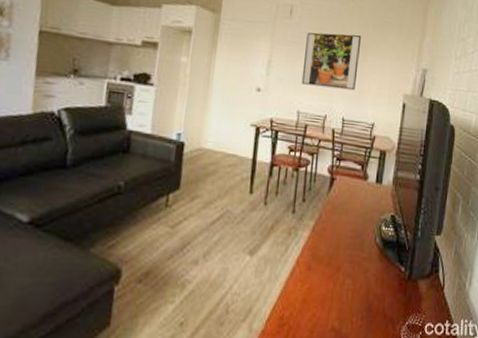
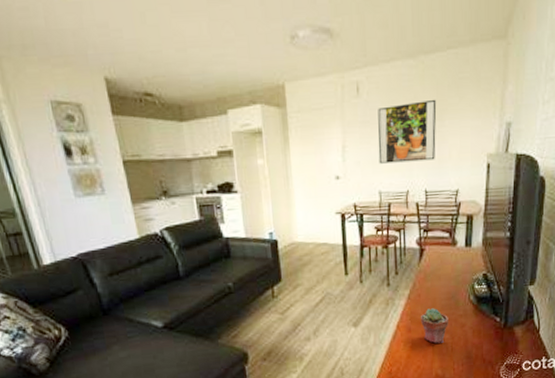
potted succulent: none [322,245,352,289] -> present [420,308,448,344]

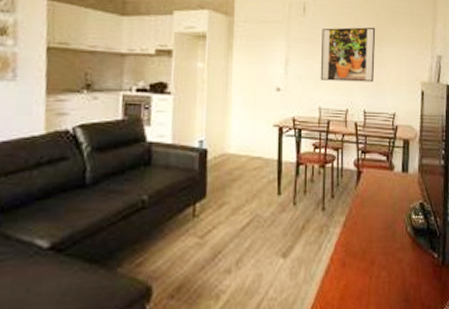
potted succulent: present [420,308,448,344] -> none [355,239,385,282]

